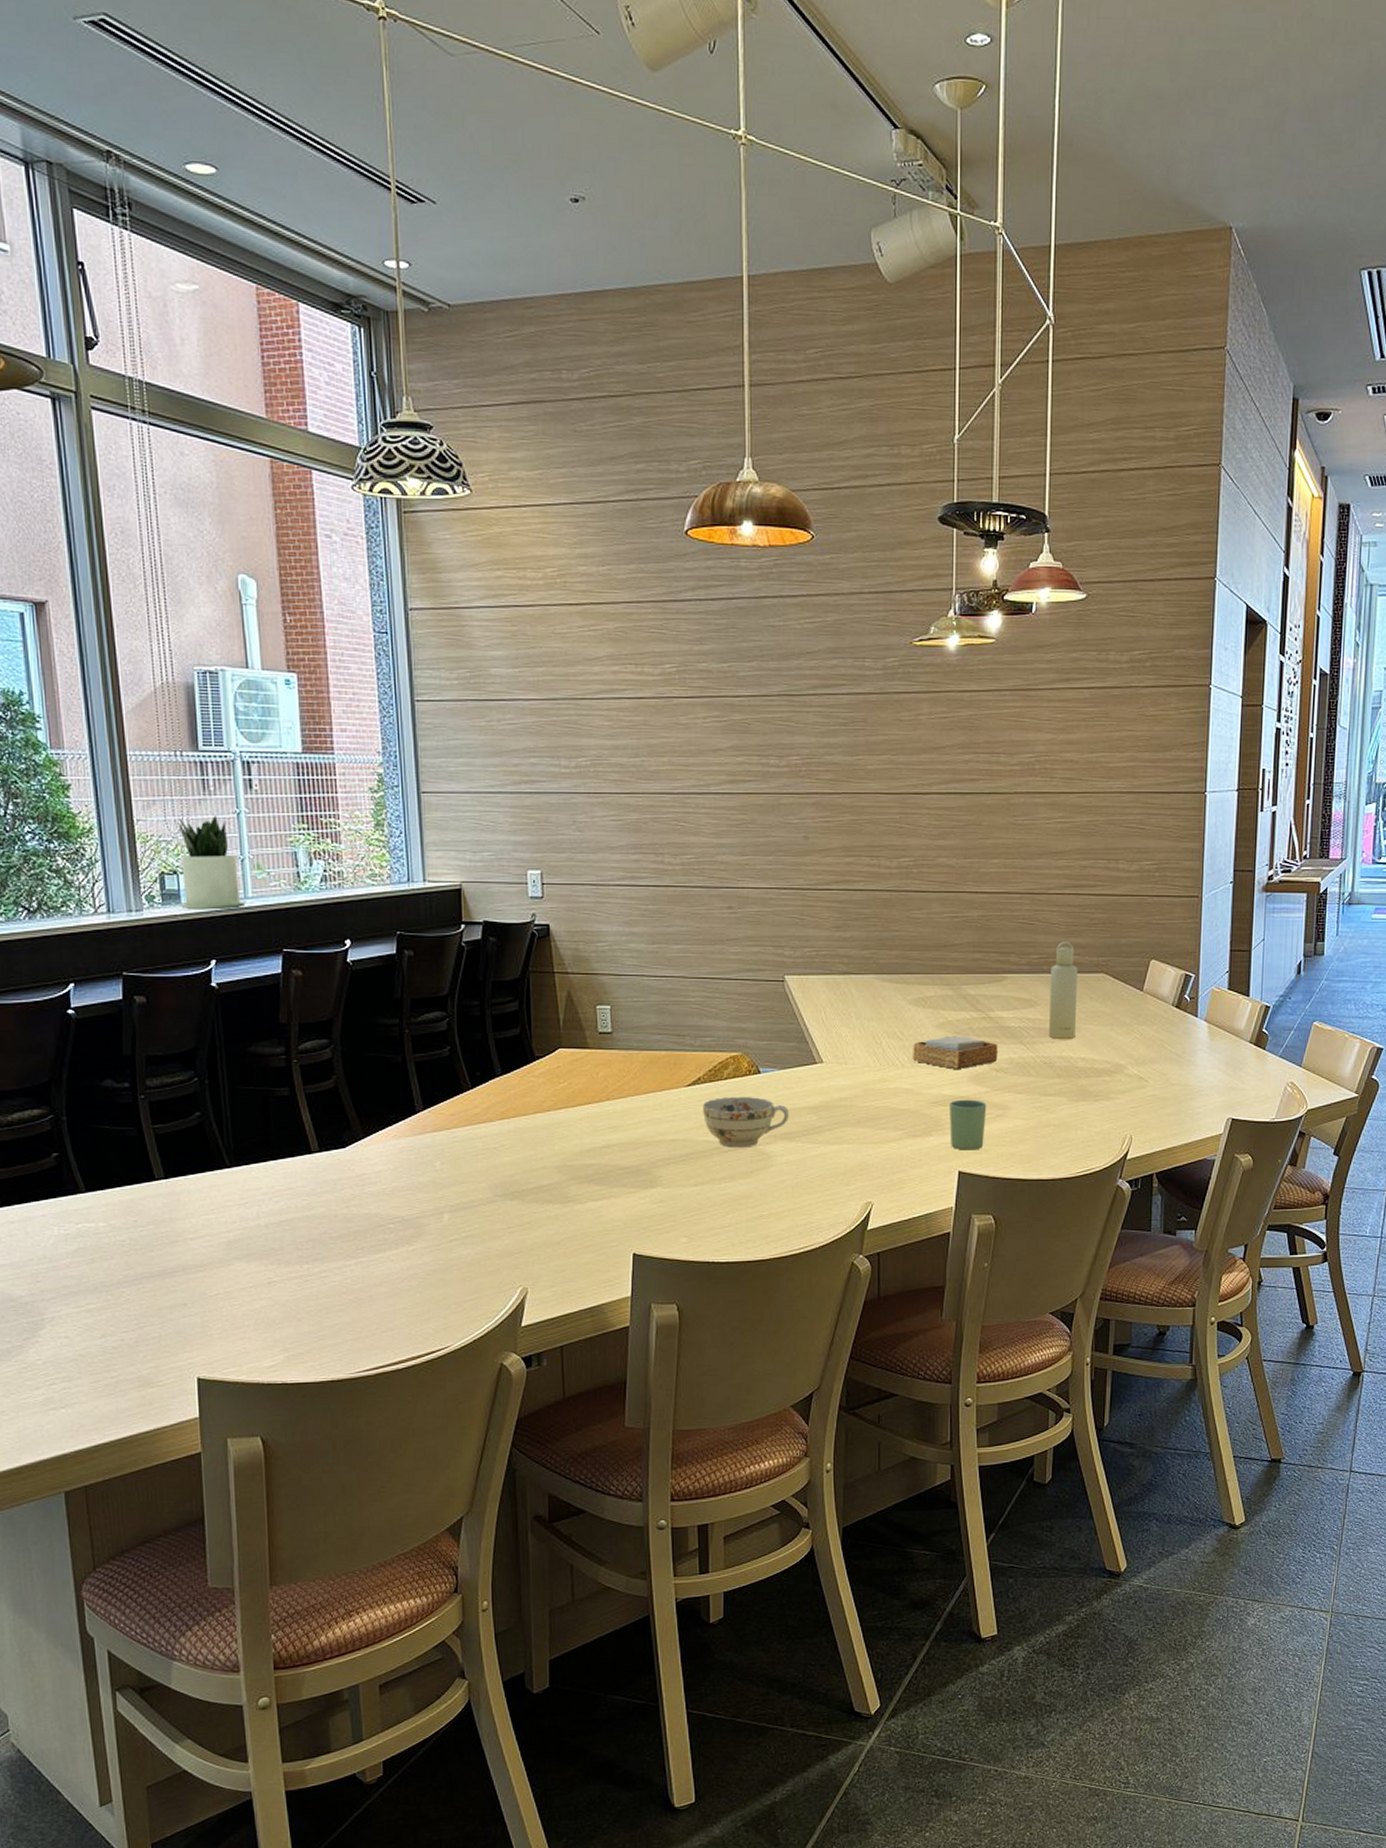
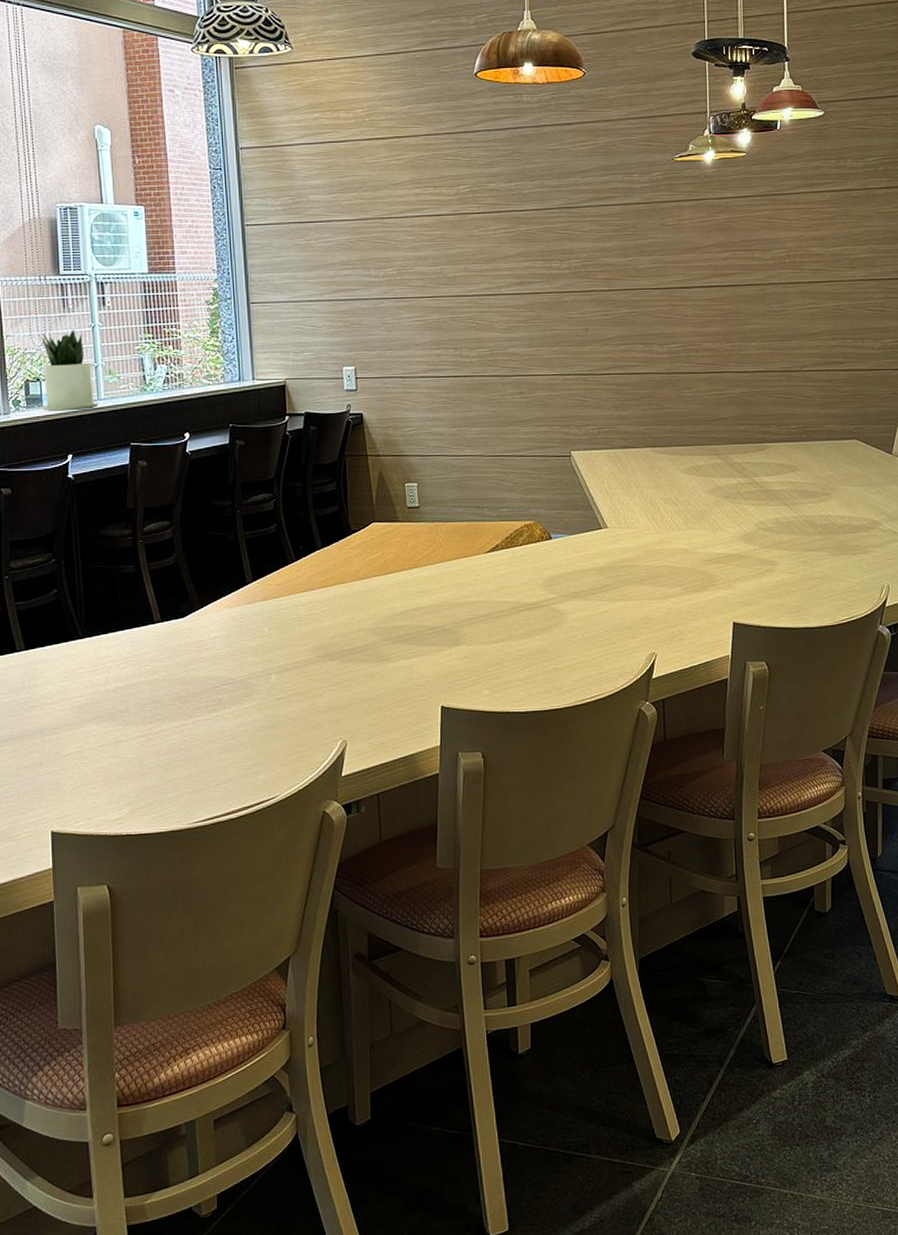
teacup: present [703,1096,790,1148] -> none [501,560,579,607]
napkin holder: present [913,1035,998,1070] -> none [687,499,764,531]
mug: present [950,1099,987,1150] -> none [723,556,757,603]
bottle: present [1048,942,1078,1040] -> none [808,413,834,501]

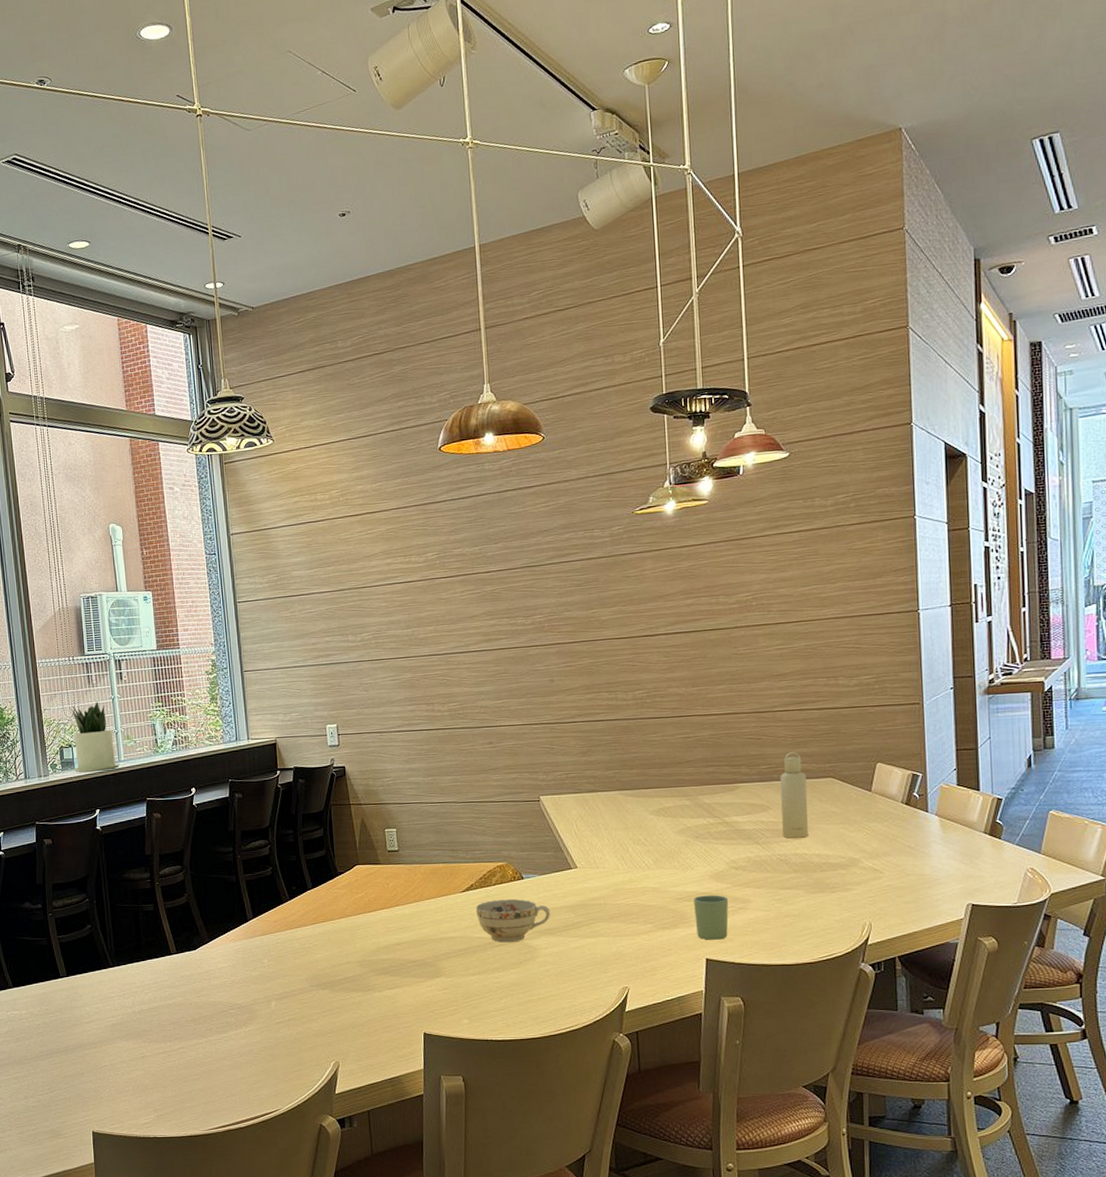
teacup: none [501,560,579,607] -> present [476,898,551,943]
mug: none [723,556,757,603] -> present [694,895,729,940]
bottle: none [808,413,834,501] -> present [780,752,808,839]

